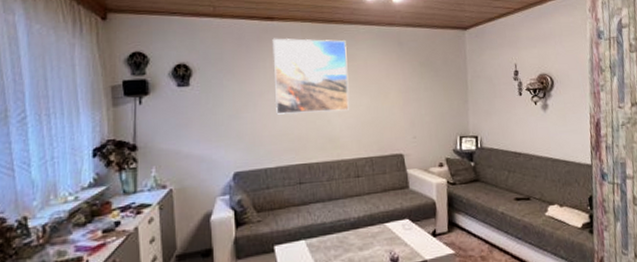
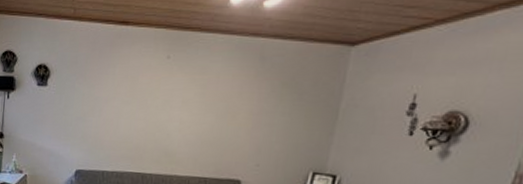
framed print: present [272,38,349,115] -> none [119,44,200,126]

